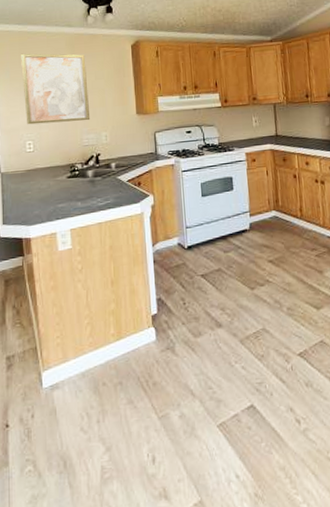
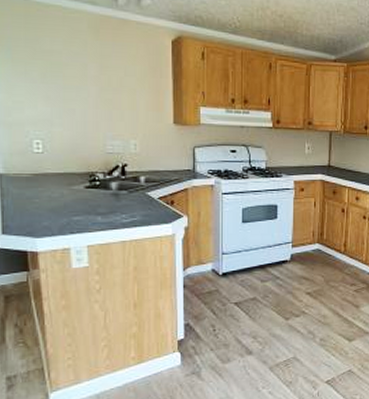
wall art: present [21,53,91,125] -> none [27,29,117,124]

